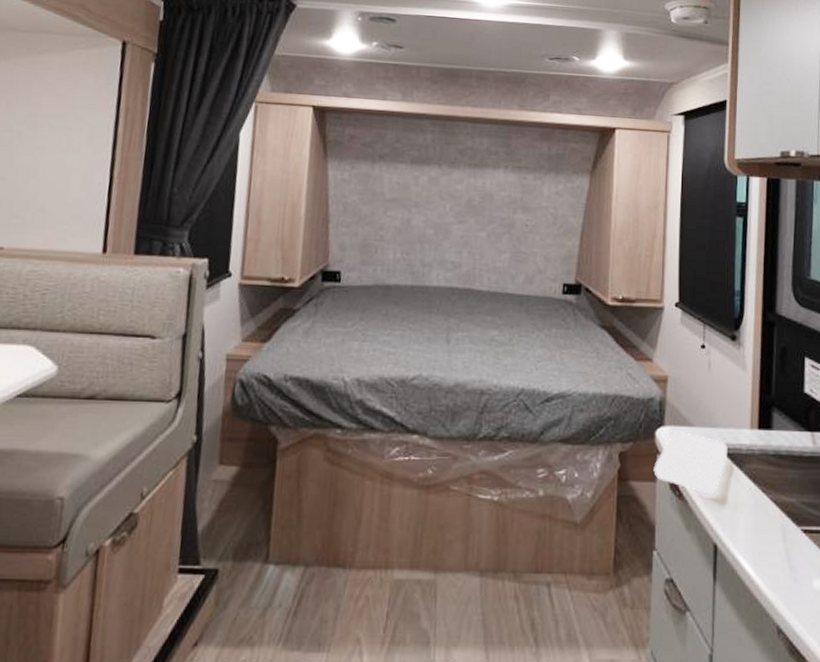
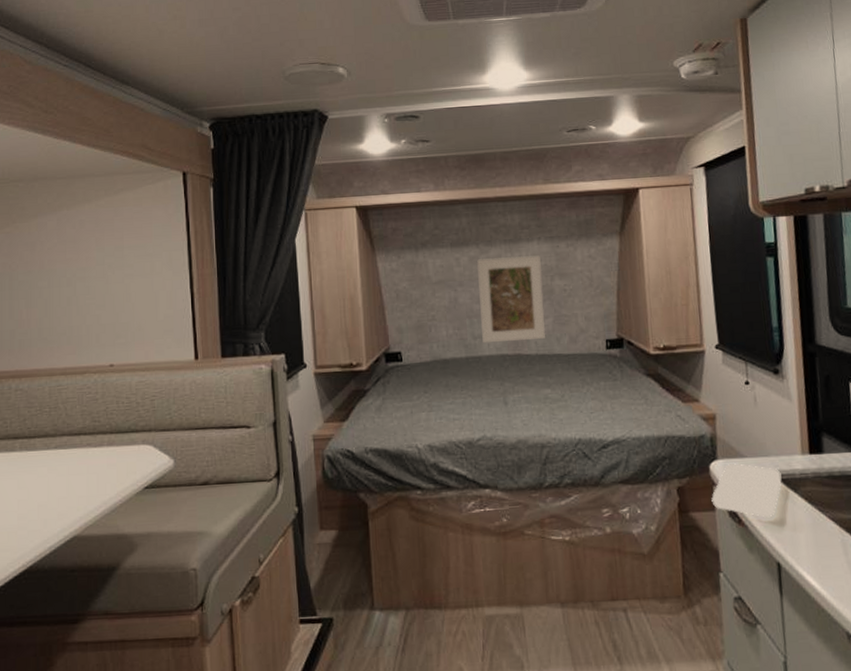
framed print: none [432,181,506,275] -> present [476,255,546,344]

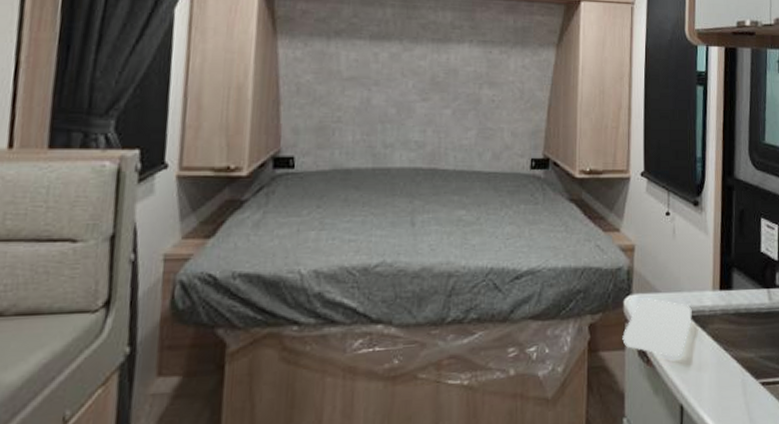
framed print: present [476,255,546,344] -> none [394,57,471,154]

